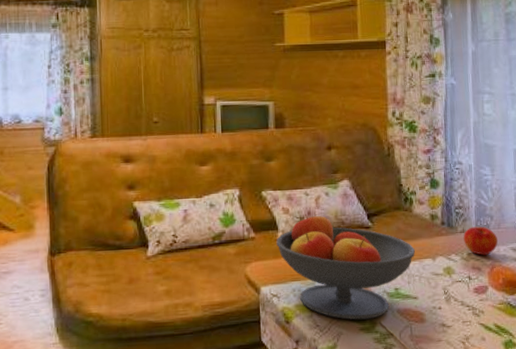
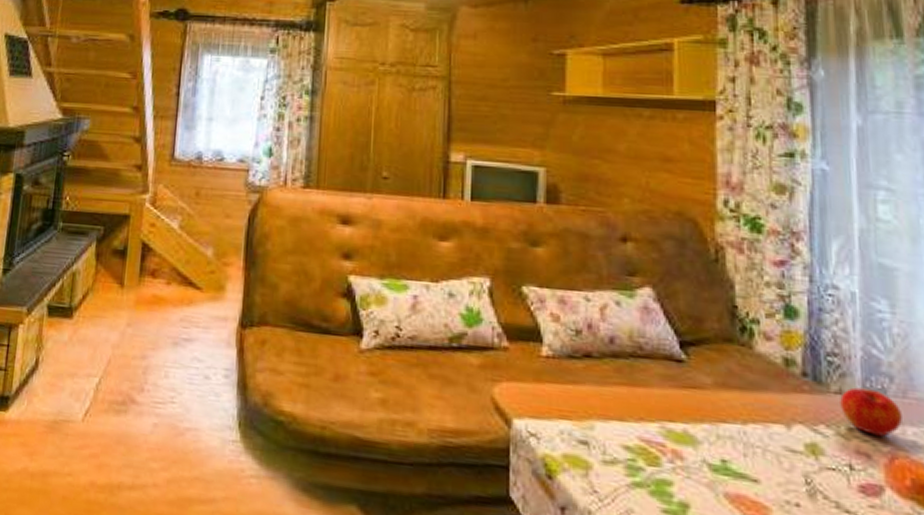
fruit bowl: present [276,213,415,320] -> none [539,326,756,499]

